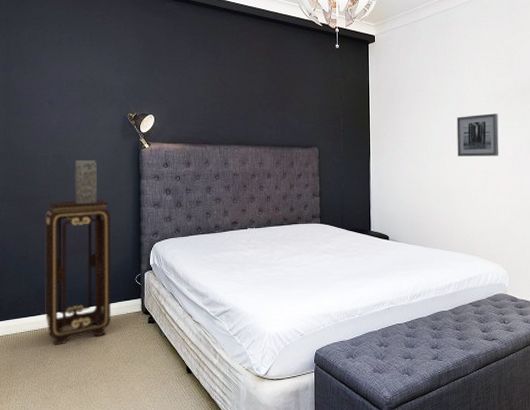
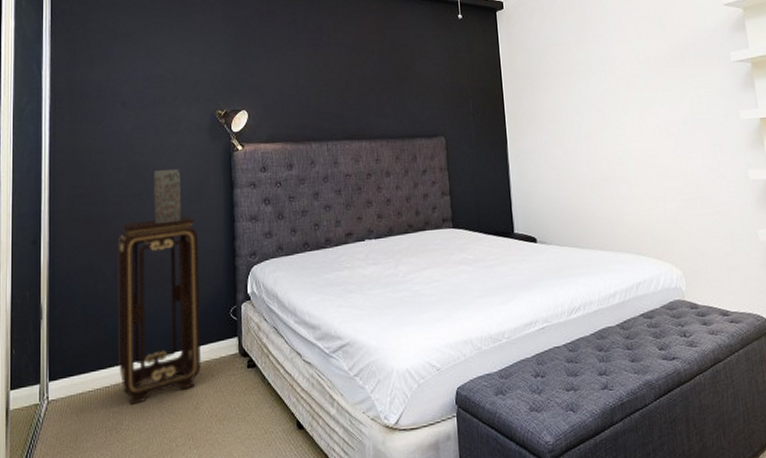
wall art: present [456,113,499,157] -> none [605,82,660,137]

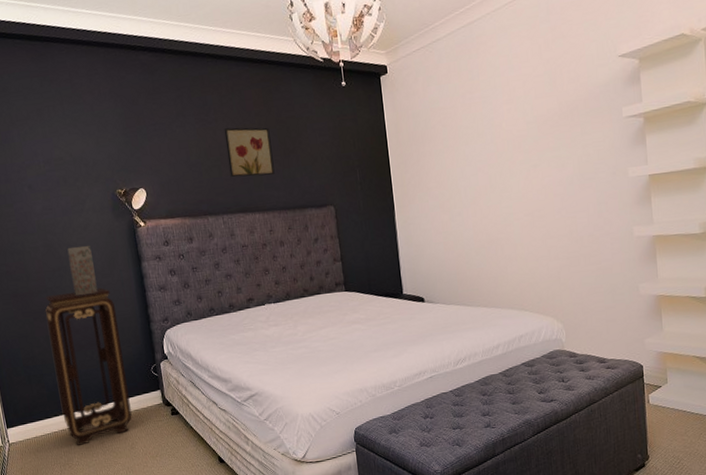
wall art: none [336,53,385,104] -> present [224,127,275,178]

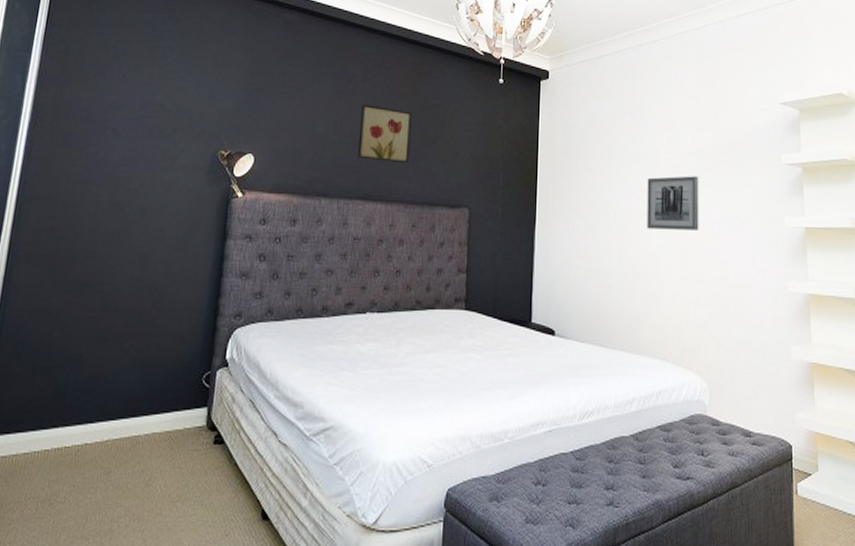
pedestal table: present [45,287,132,446] -> none [64,263,178,475]
vase: present [67,245,98,296] -> none [130,208,168,270]
wall art: none [492,143,546,199] -> present [647,176,699,231]

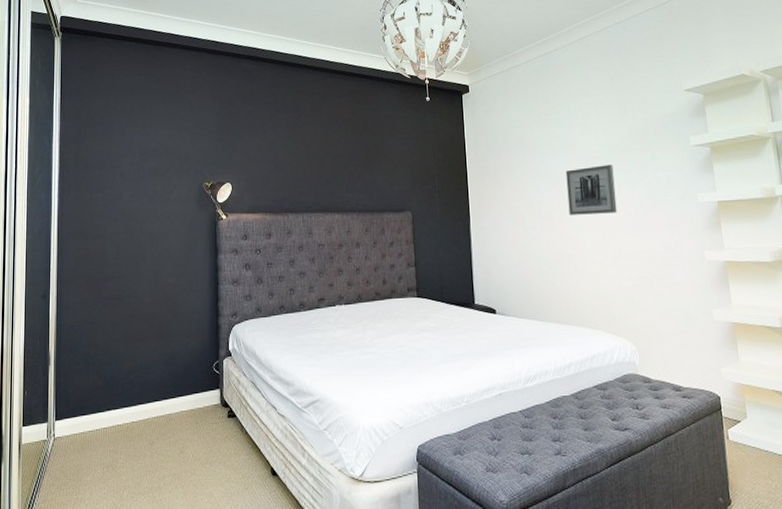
wall art: present [357,105,412,164] -> none [312,132,357,179]

